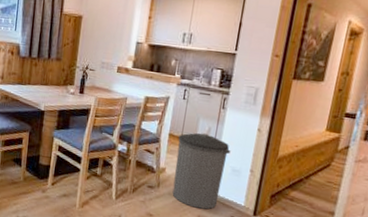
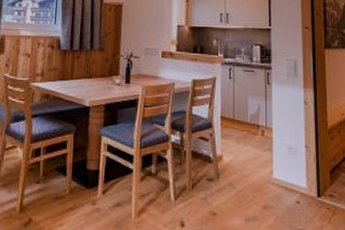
trash can: present [172,133,231,209] -> none [231,112,283,197]

